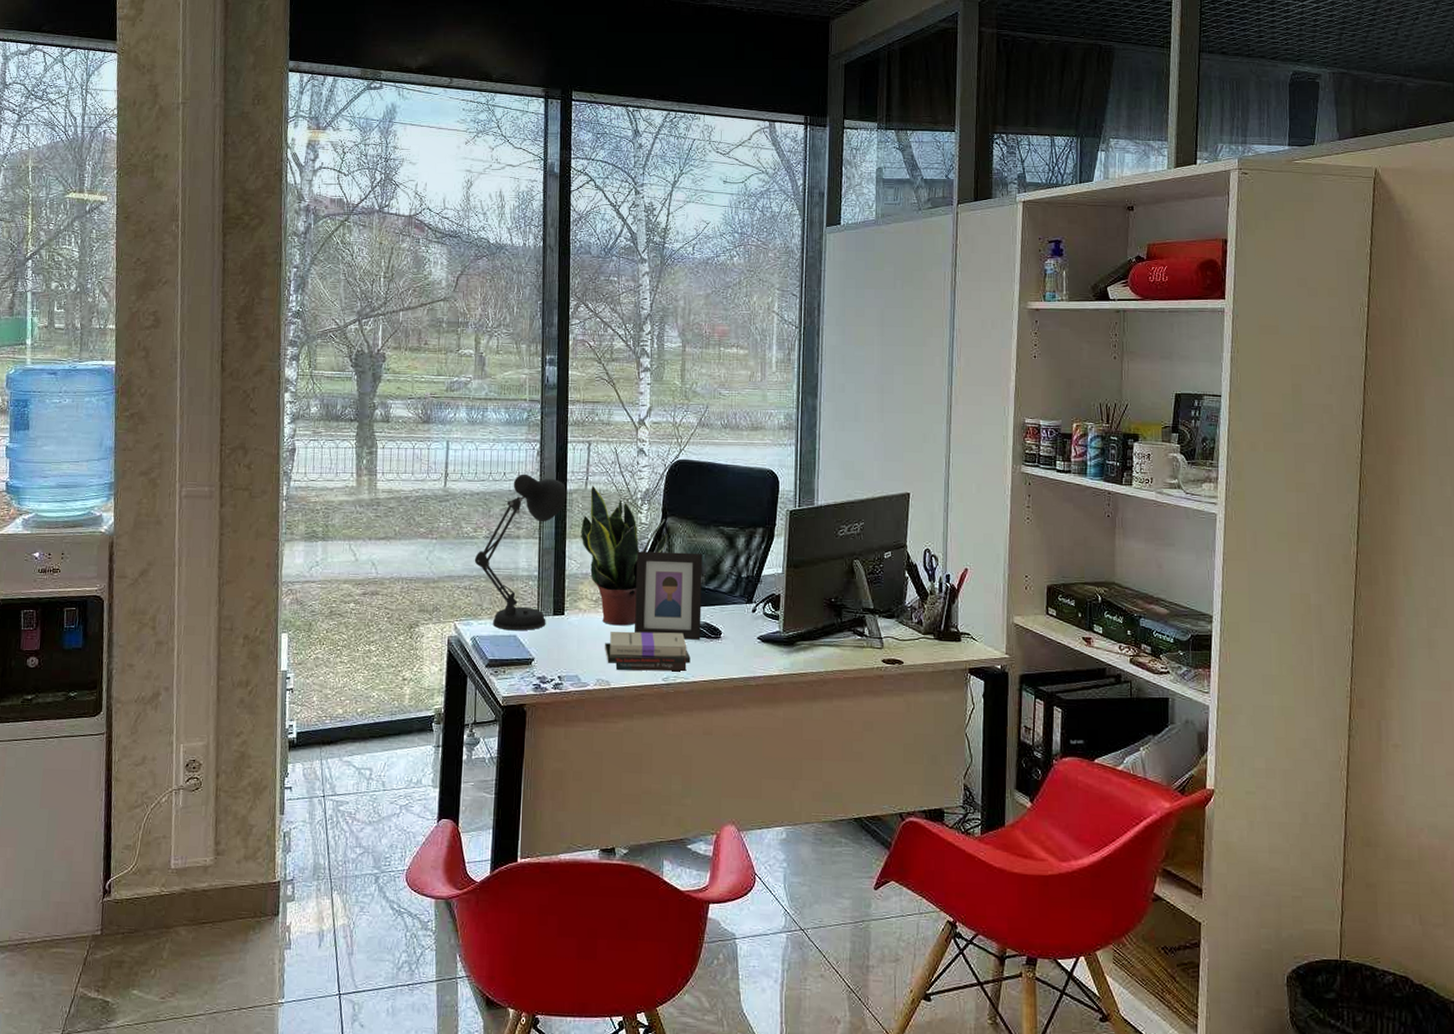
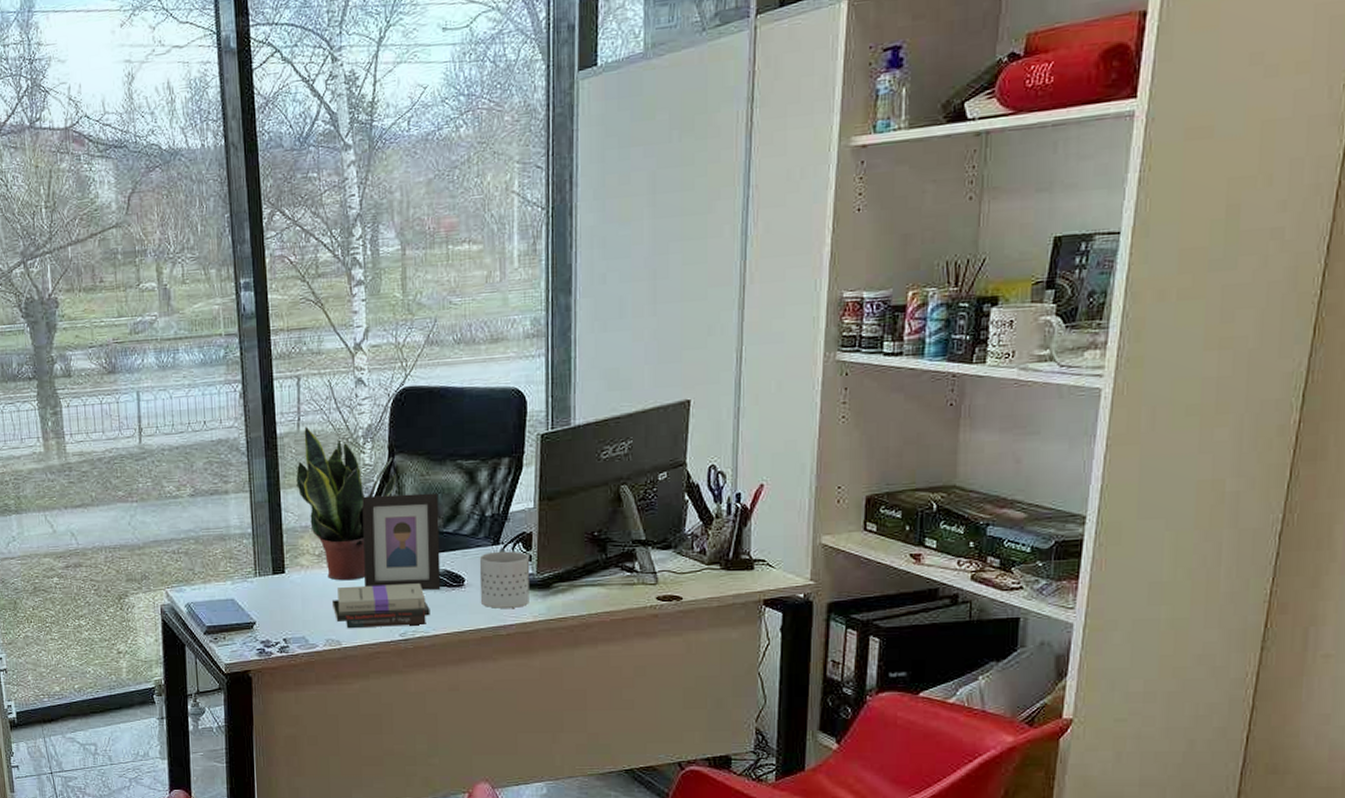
desk lamp: present [474,474,567,631] -> none [180,420,277,594]
mug: none [734,609,778,661] -> present [479,551,530,608]

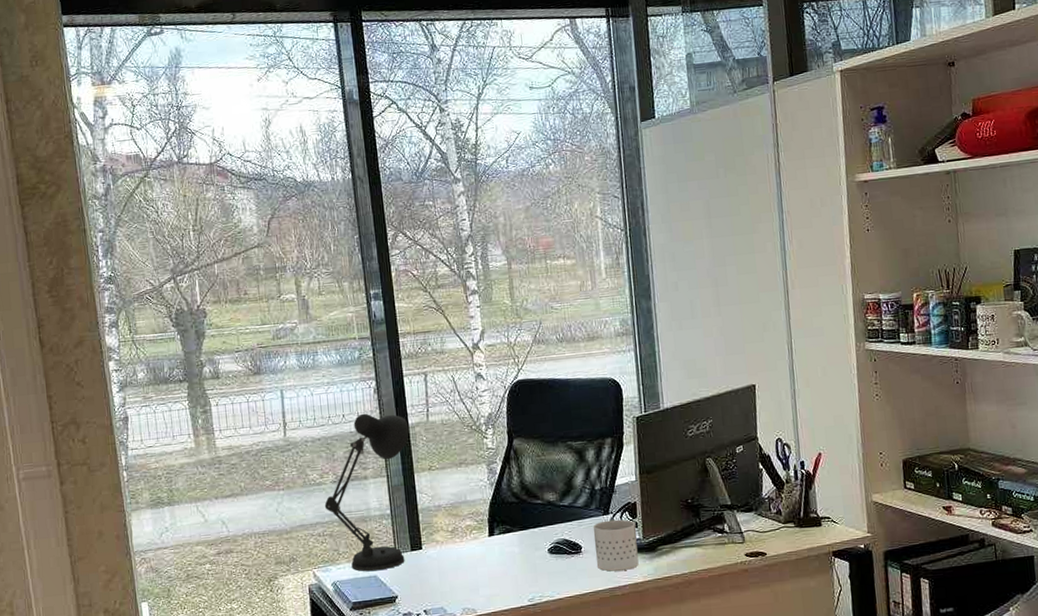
desk lamp: none [180,420,277,594] -> present [324,413,409,572]
potted plant: present [296,426,397,581] -> none [428,416,516,554]
books: present [333,583,430,629] -> none [466,552,554,598]
picture frame: present [362,492,441,590] -> none [487,470,562,558]

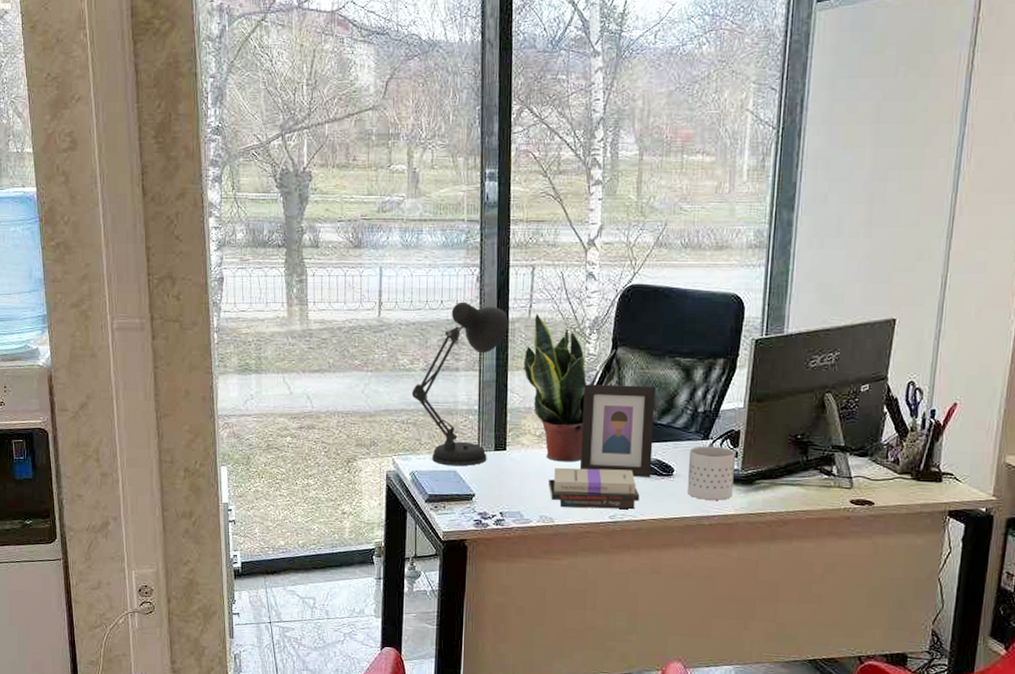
potted plant: none [428,416,516,554] -> present [523,313,618,462]
books: none [466,552,554,598] -> present [548,467,640,509]
picture frame: none [487,470,562,558] -> present [580,384,656,477]

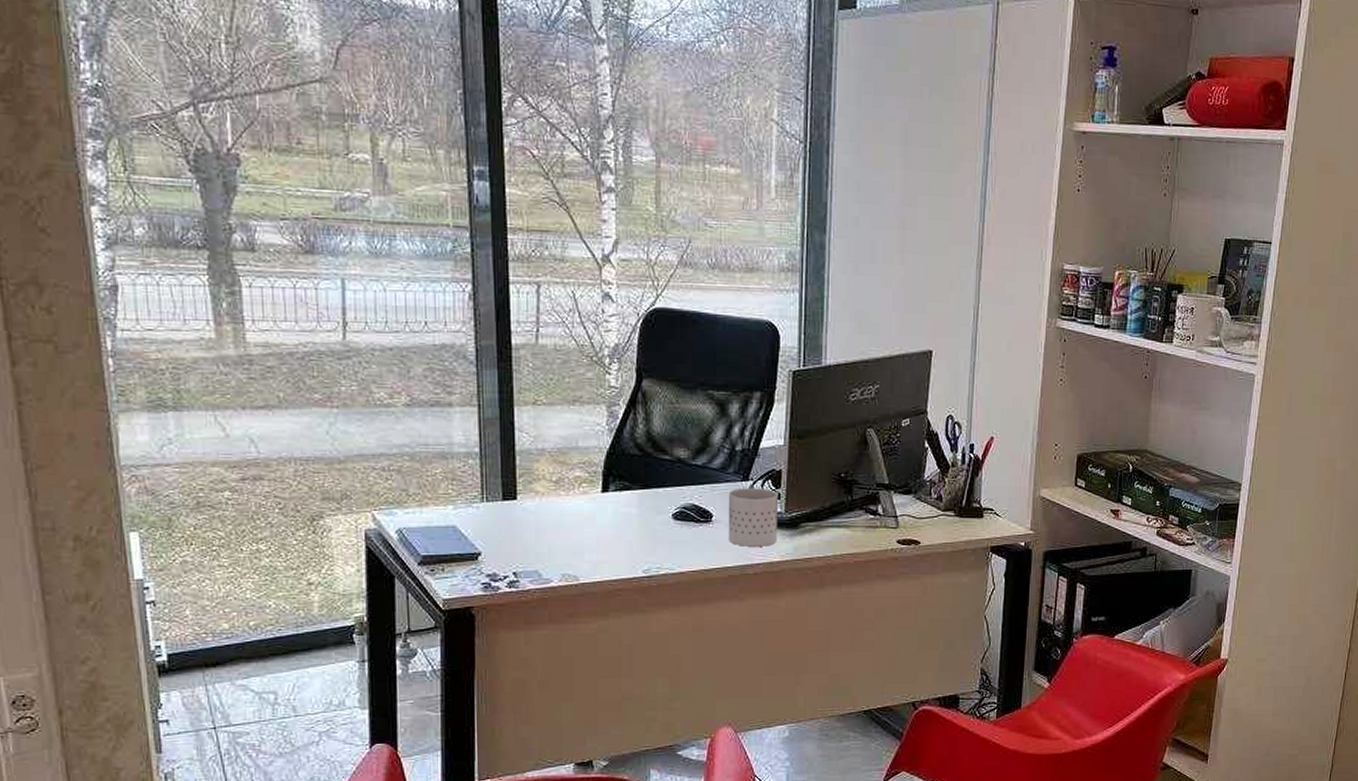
desk lamp: present [411,301,509,467] -> none [392,323,511,520]
potted plant: present [523,313,618,462] -> none [533,339,644,511]
books: present [548,467,640,509] -> none [570,517,676,564]
picture frame: present [580,384,656,477] -> none [606,421,688,525]

